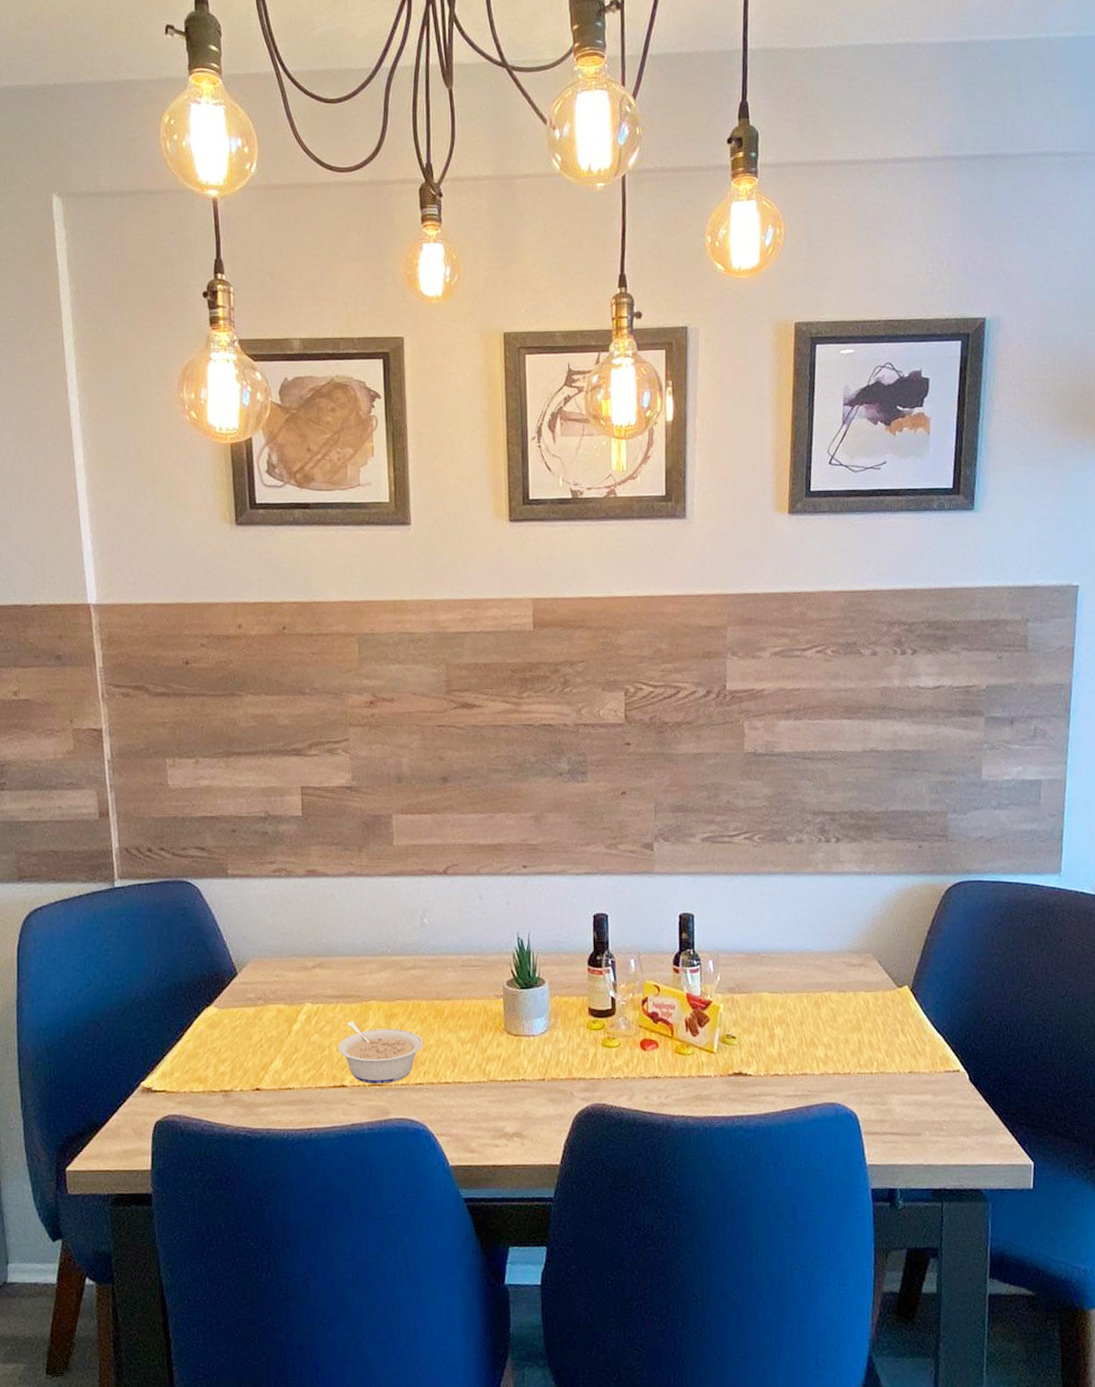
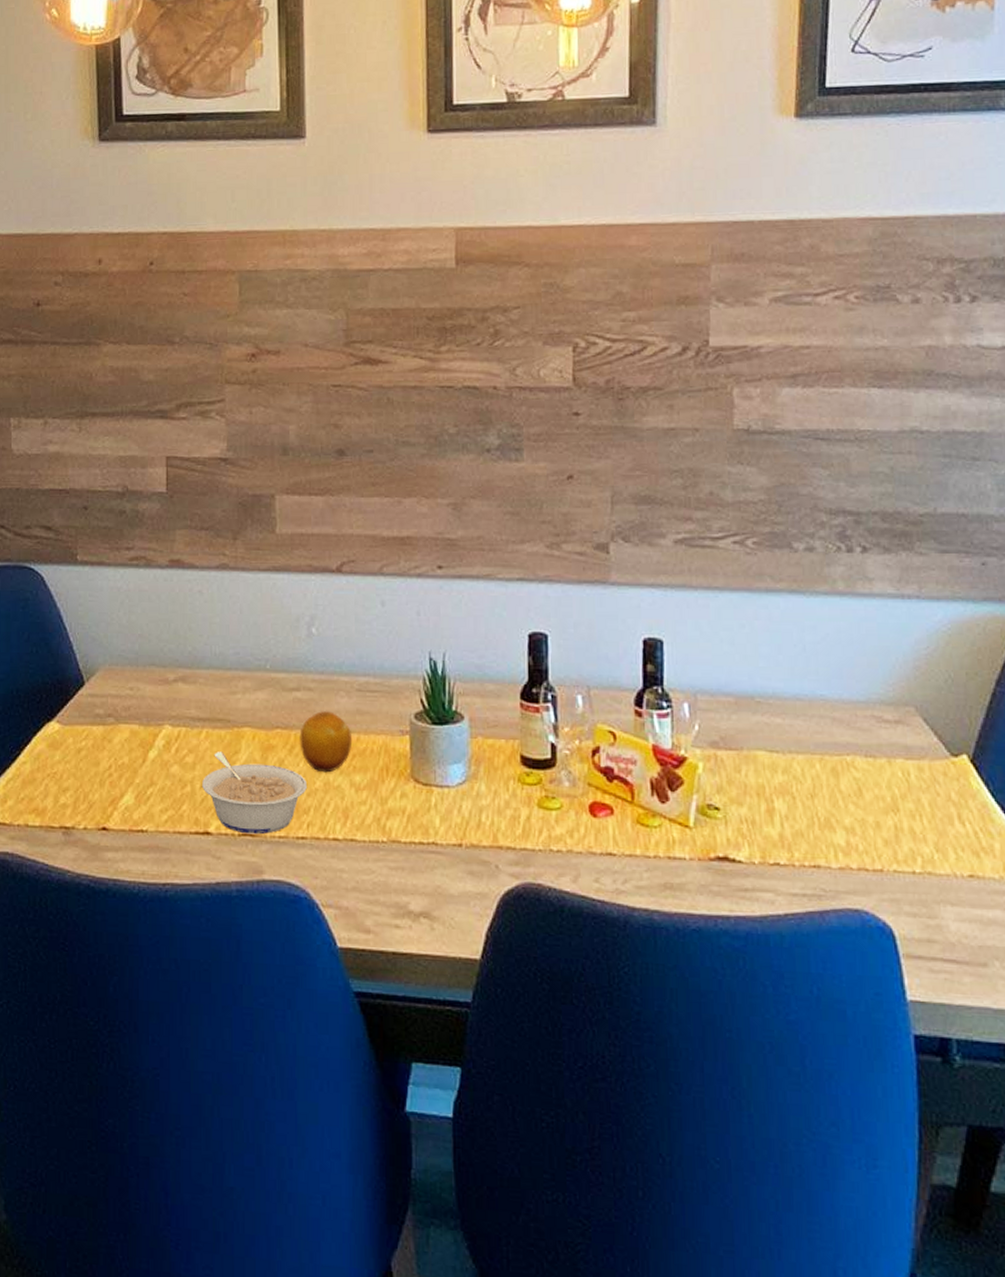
fruit: none [416,983,458,1032] -> present [299,710,353,773]

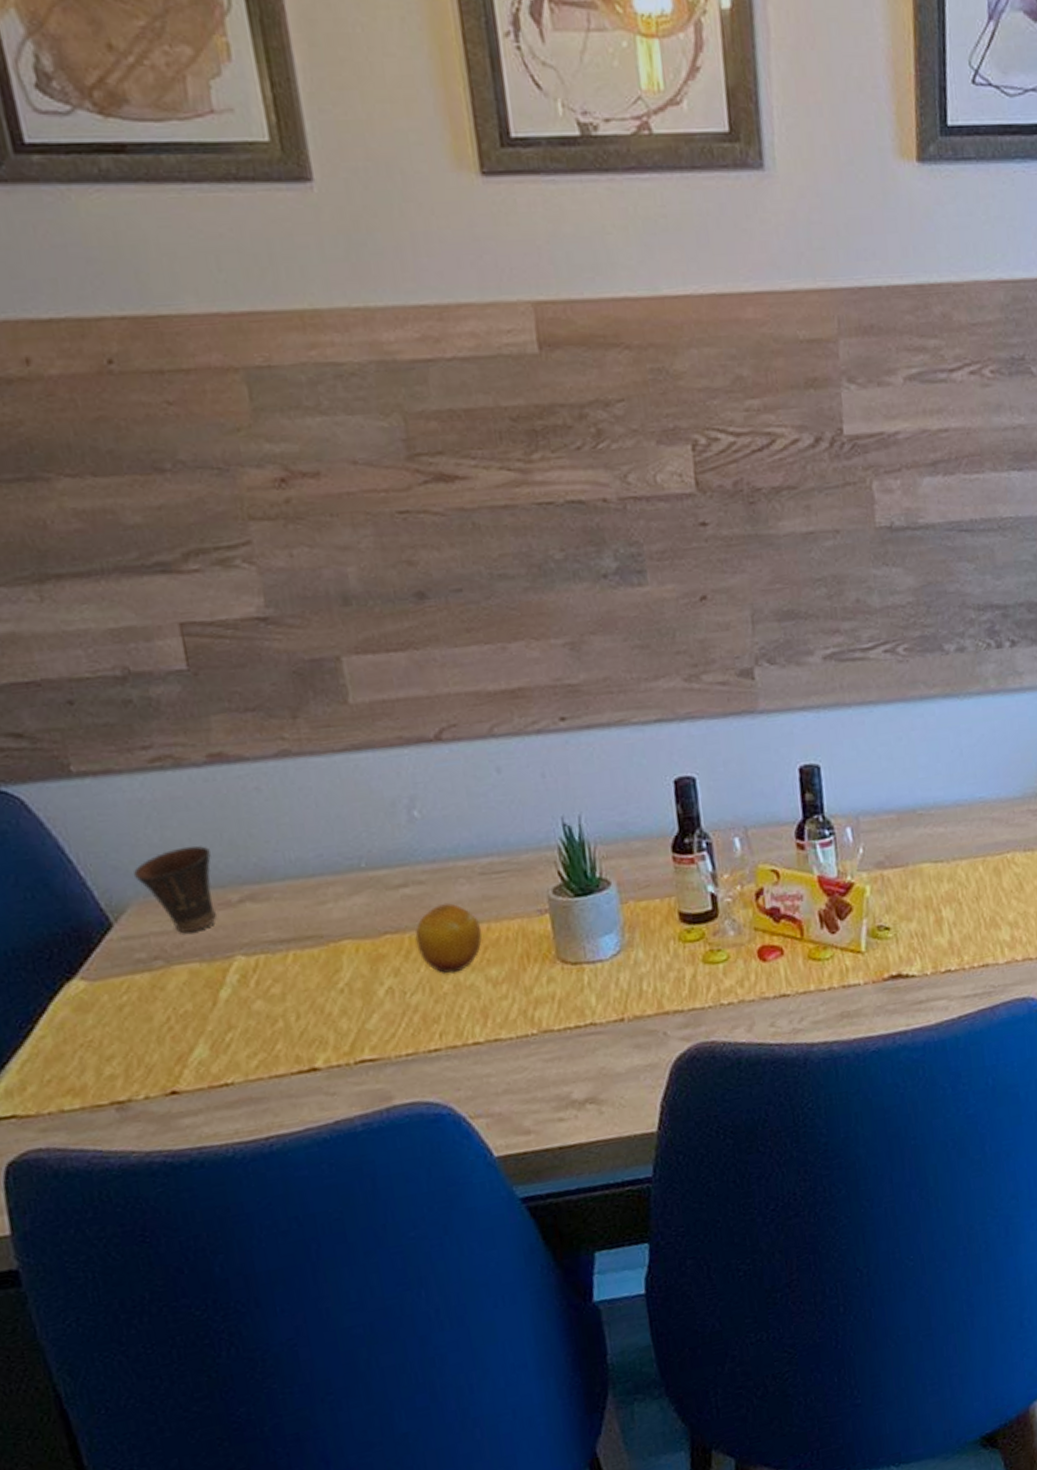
cup: none [105,630,160,700] -> present [133,845,217,933]
legume: present [202,751,307,835] -> none [297,973,433,1061]

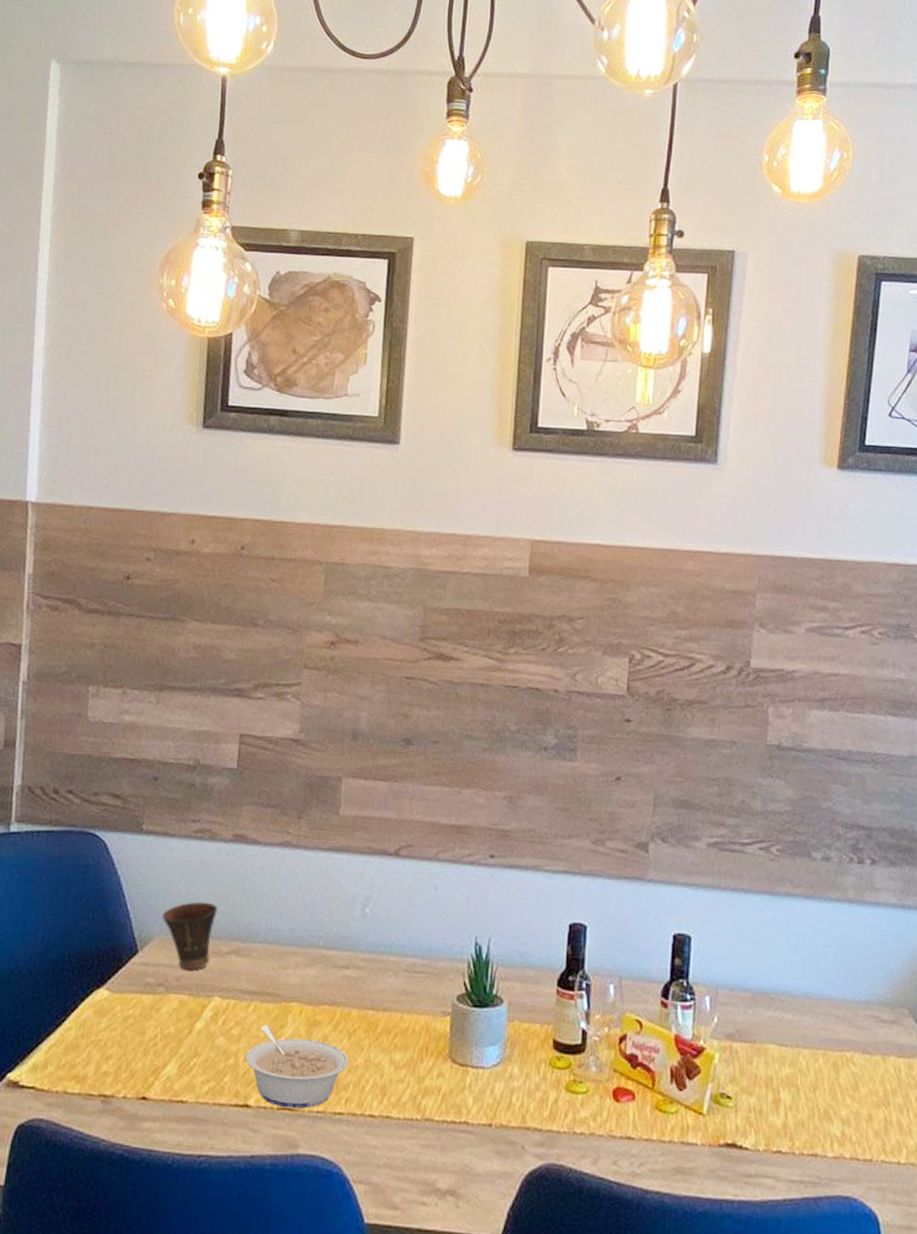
legume: none [297,973,433,1061] -> present [246,1025,348,1109]
fruit: present [415,902,482,974] -> none [345,988,397,1050]

